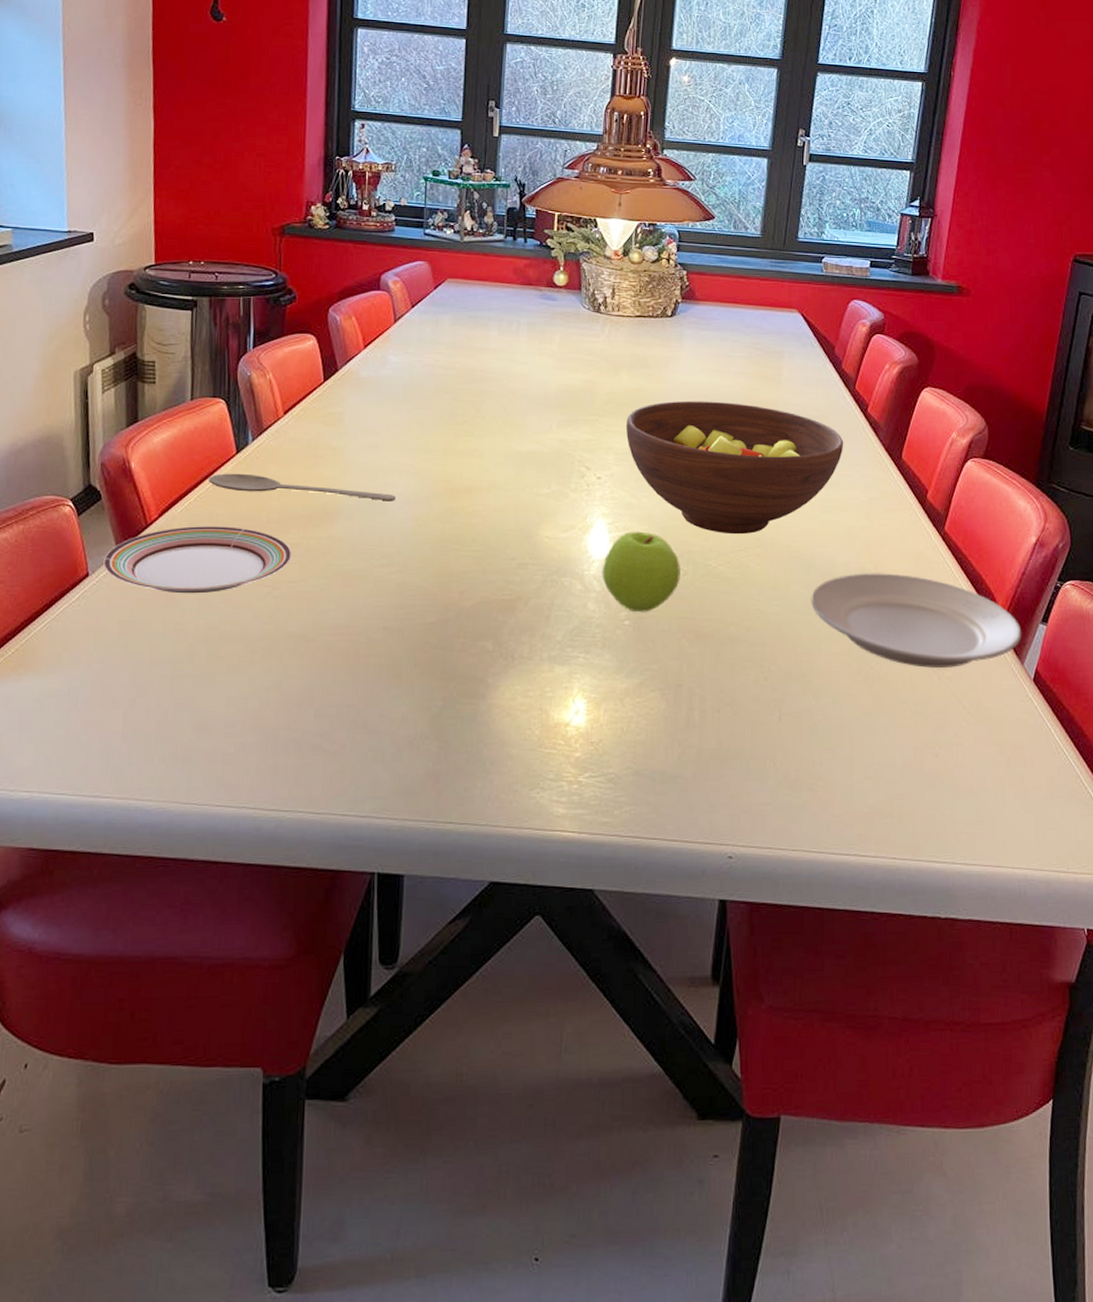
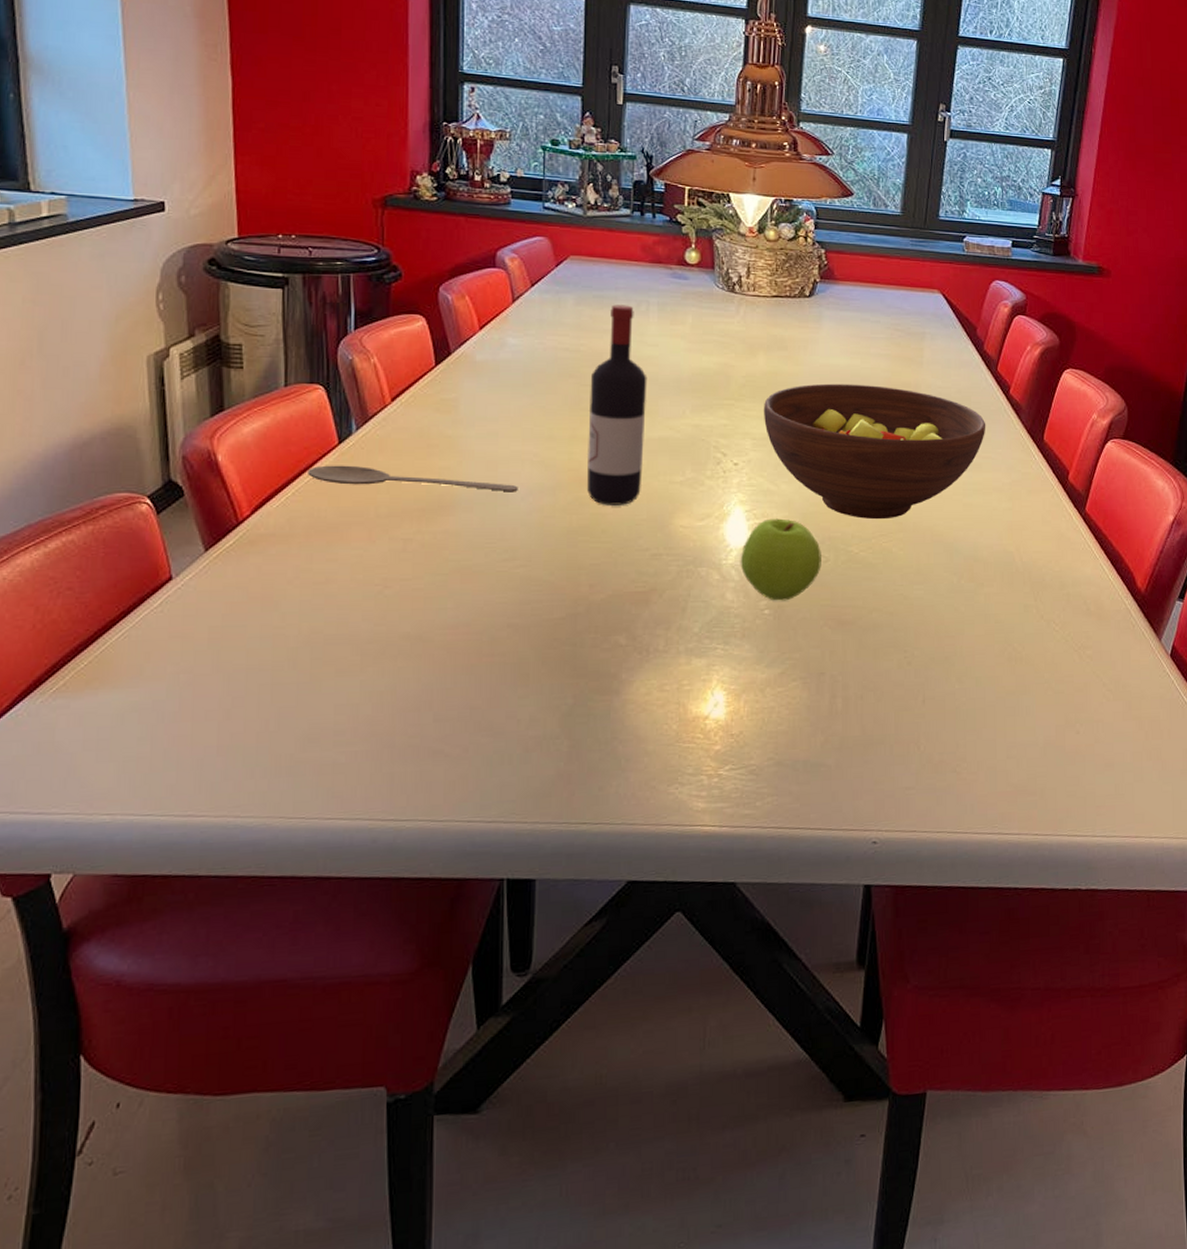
plate: present [103,526,292,594] -> none [189,522,405,596]
wine bottle: none [459,324,517,516] -> present [587,304,647,505]
plate: present [811,573,1022,668] -> none [954,555,1160,647]

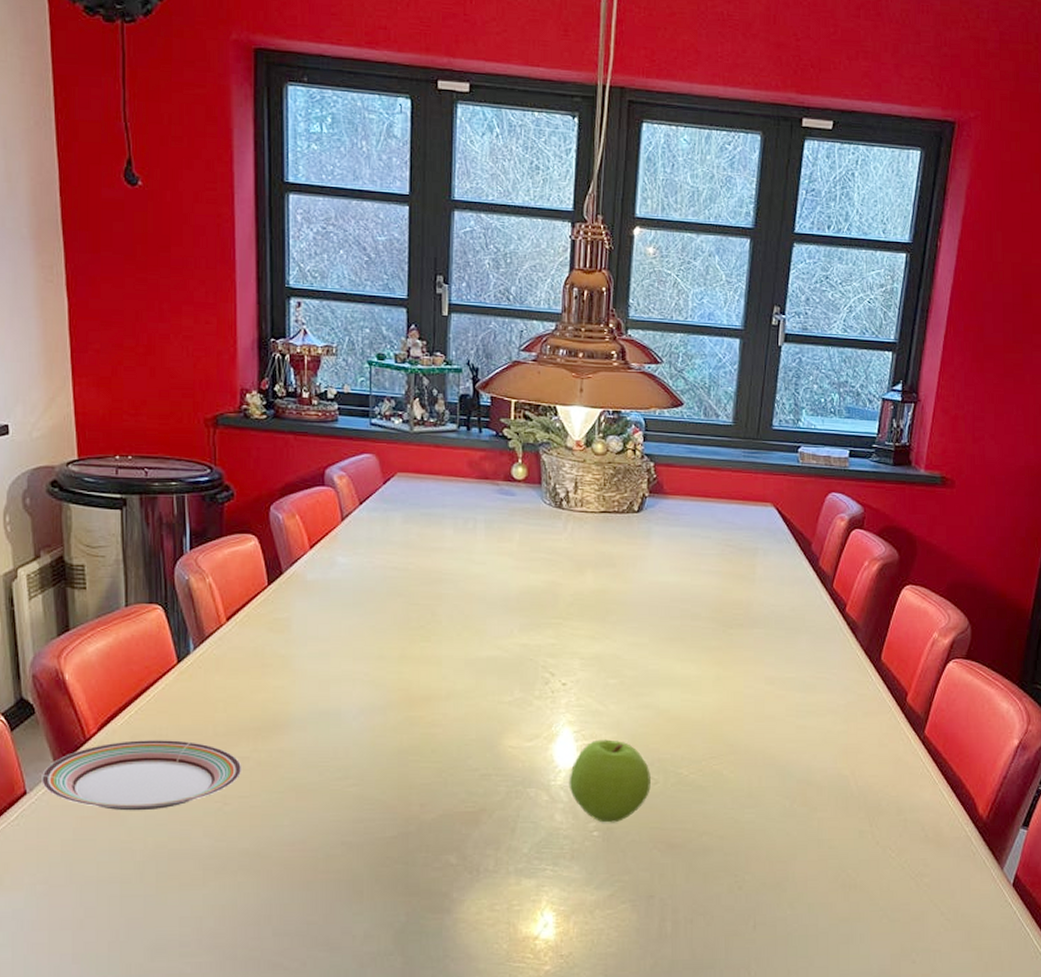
plate: none [189,522,405,596] -> present [42,740,242,811]
wooden spoon: present [308,465,518,492] -> none [149,684,350,712]
wine bottle: present [587,304,647,505] -> none [417,522,475,725]
fruit bowl: present [763,383,986,520] -> none [591,601,821,742]

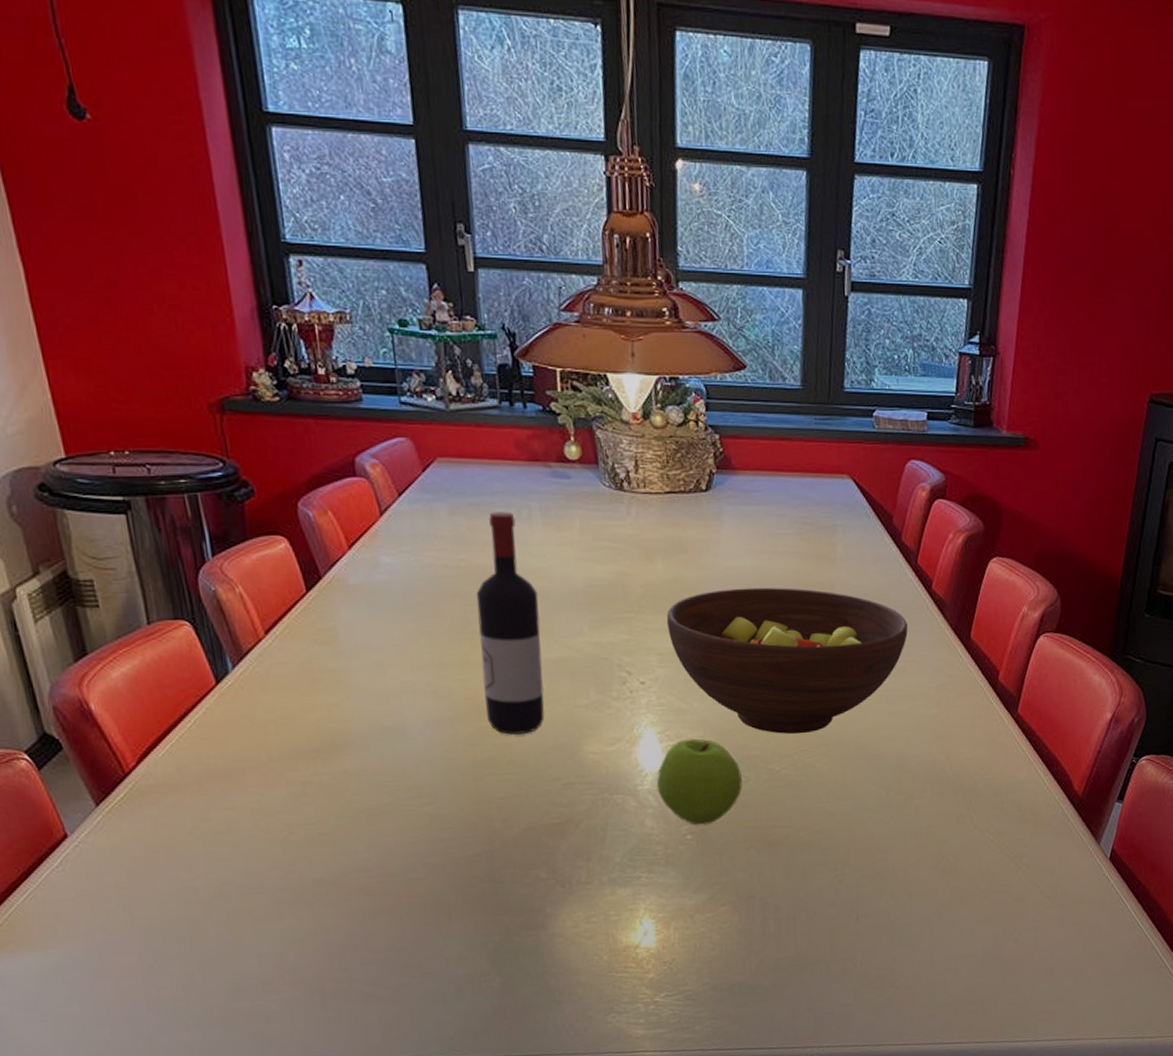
plate: present [42,740,242,811] -> none [81,768,305,848]
wine bottle: none [417,522,475,725] -> present [476,511,545,735]
fruit bowl: none [591,601,821,742] -> present [666,587,908,734]

